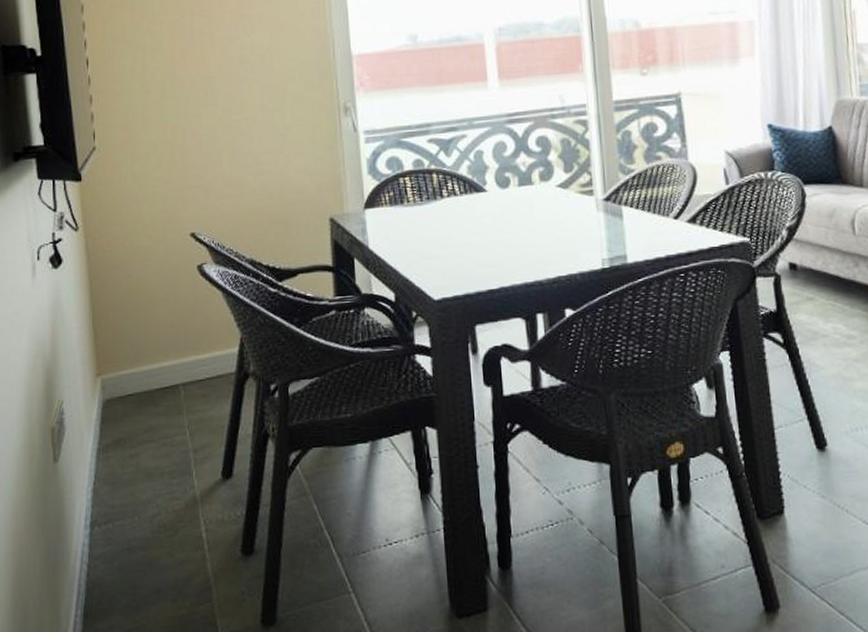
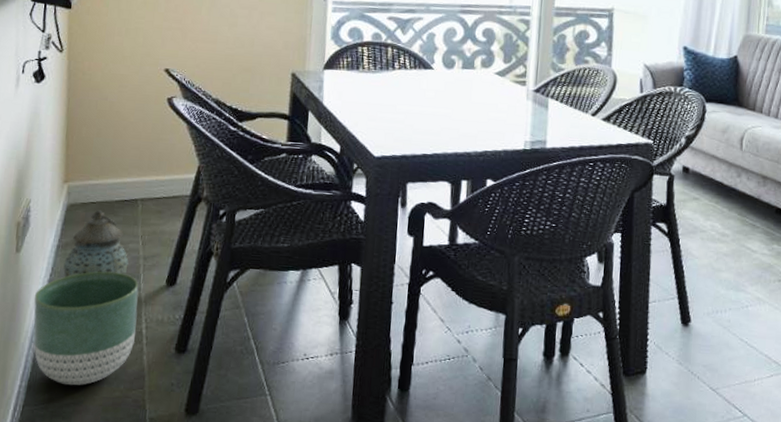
planter: none [79,470,196,608] -> present [33,271,139,386]
lantern: none [107,402,178,484] -> present [63,210,129,278]

